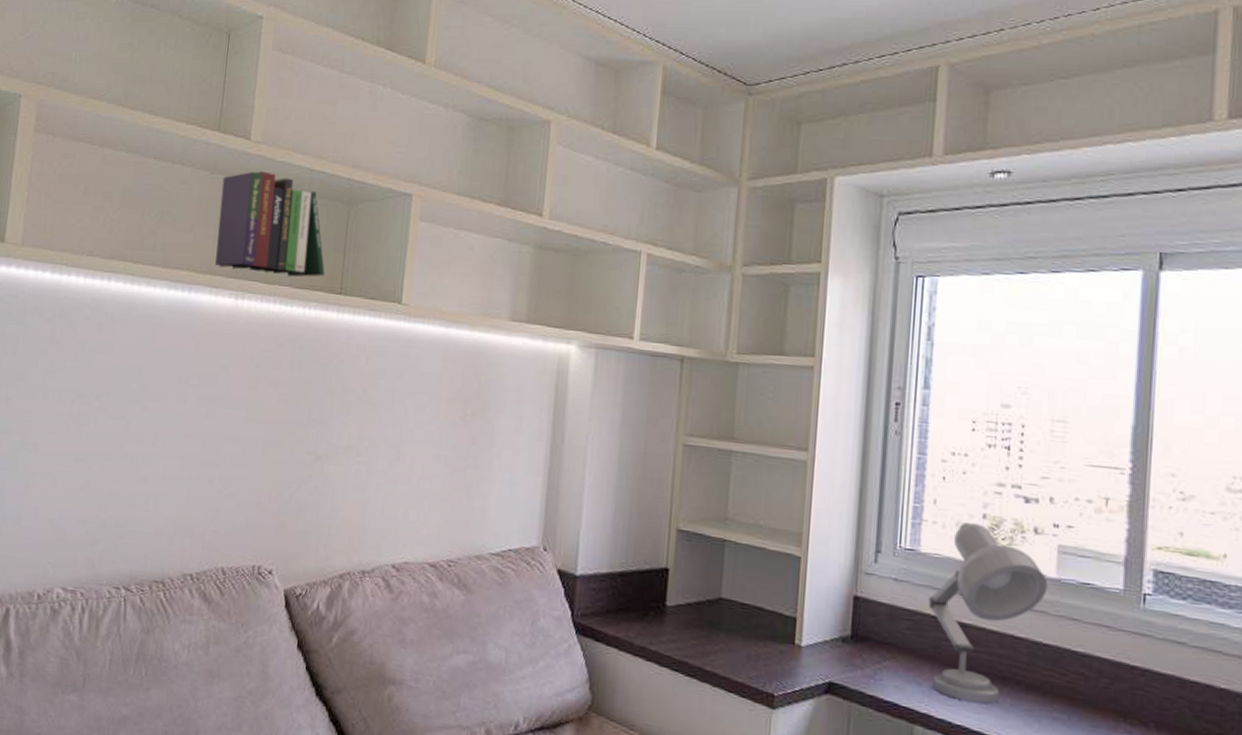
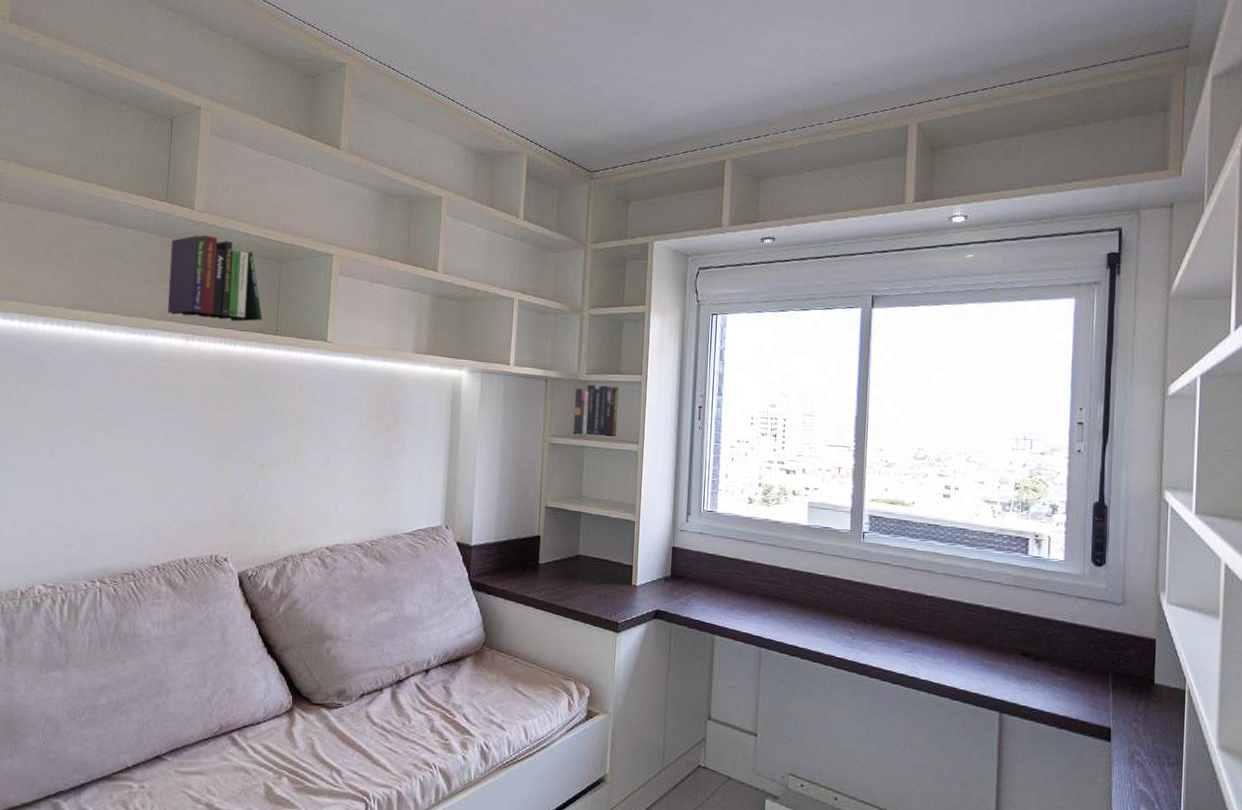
books: none [716,368,782,439] -> present [572,385,619,436]
desk lamp: present [928,522,1048,704] -> none [723,490,802,617]

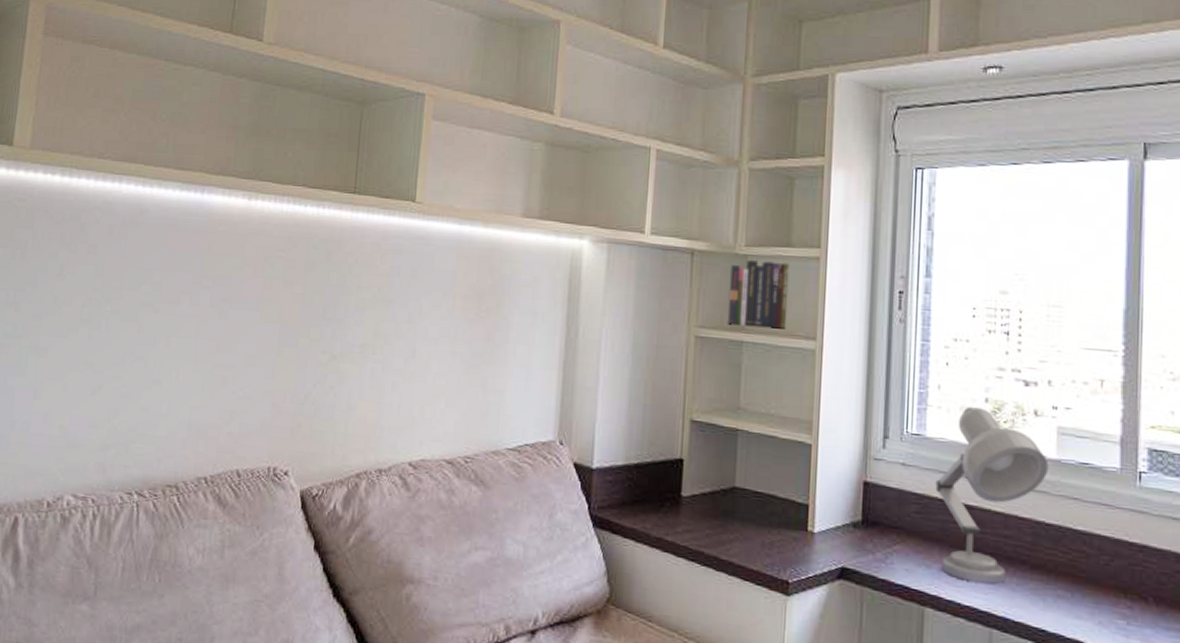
books: present [168,235,263,322] -> none [228,72,339,177]
desk lamp: none [723,490,802,617] -> present [935,407,1049,584]

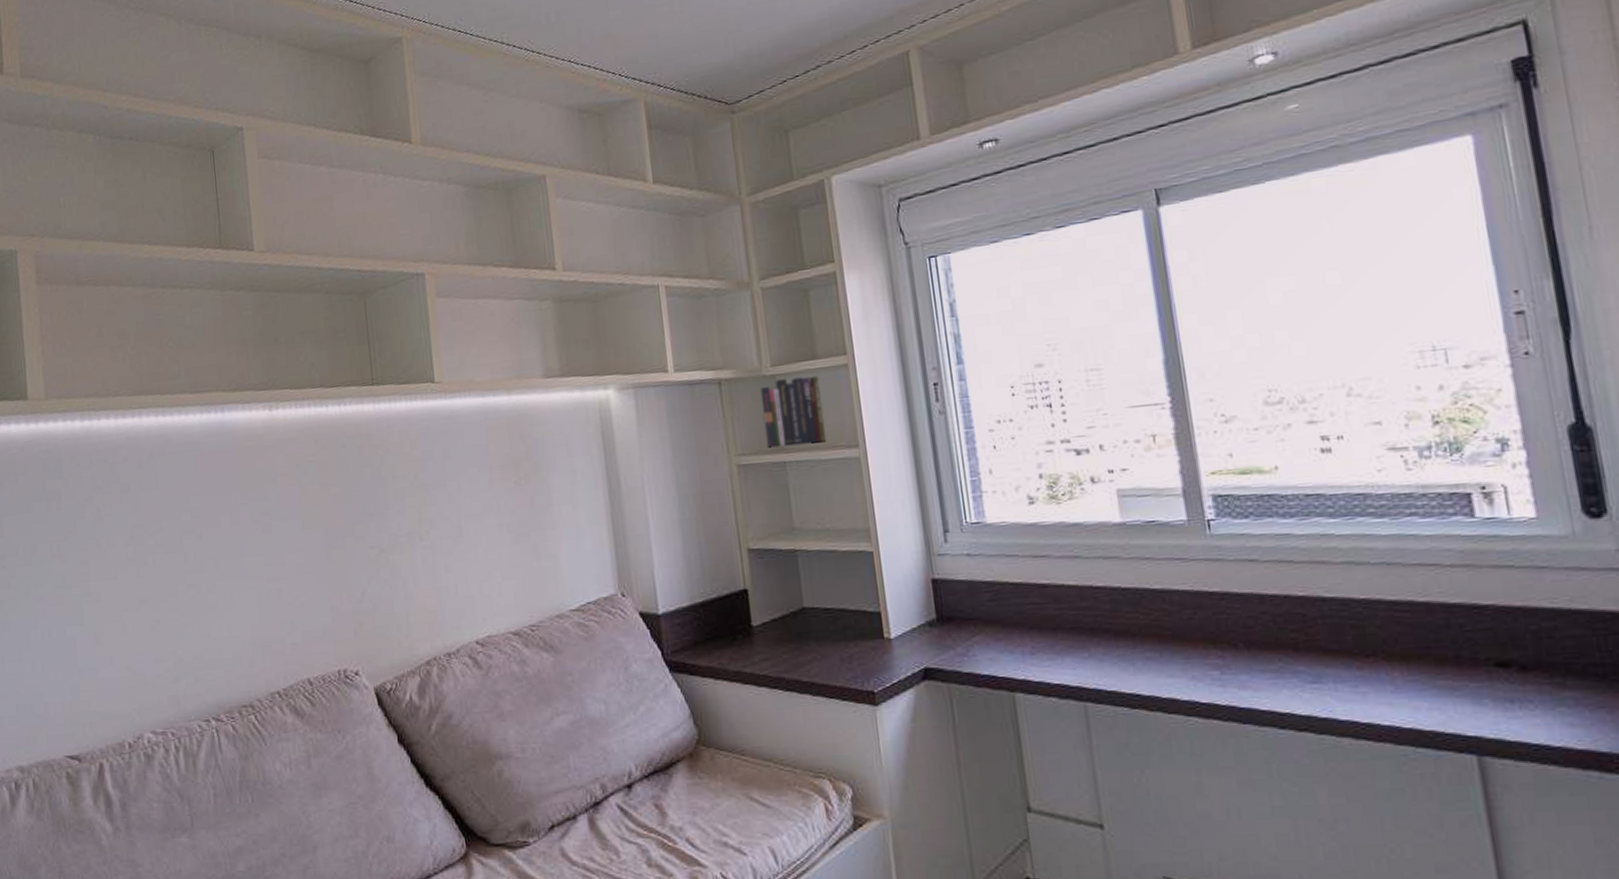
desk lamp: present [935,407,1049,584] -> none [1003,485,1116,660]

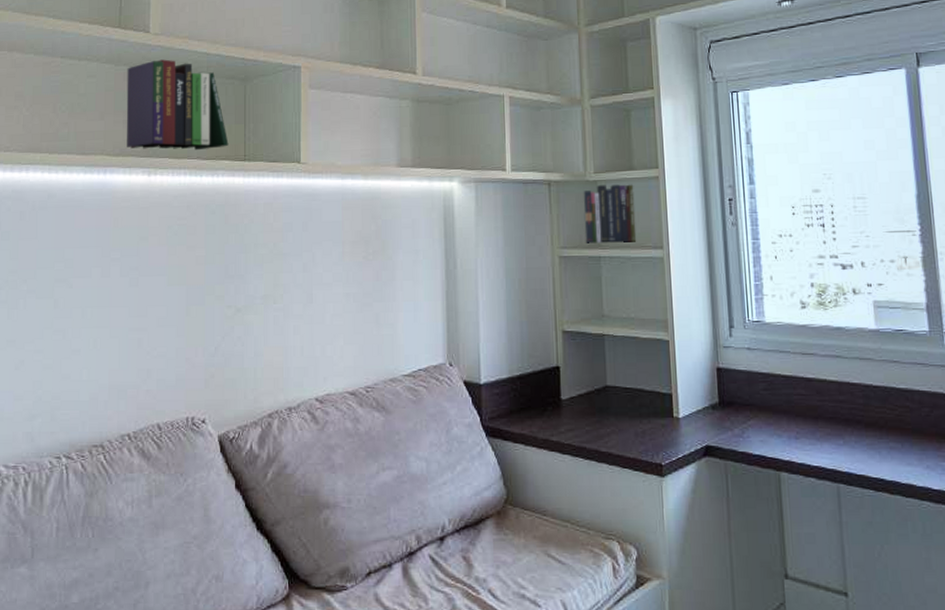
books: none [234,279,353,382] -> present [126,59,229,151]

